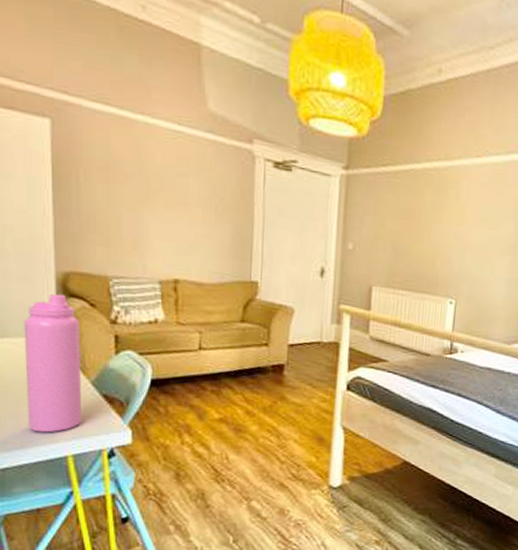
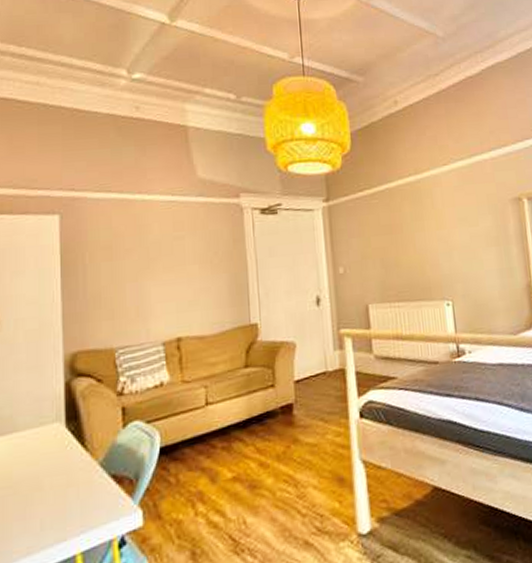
water bottle: present [24,293,83,433] -> none [33,375,91,533]

